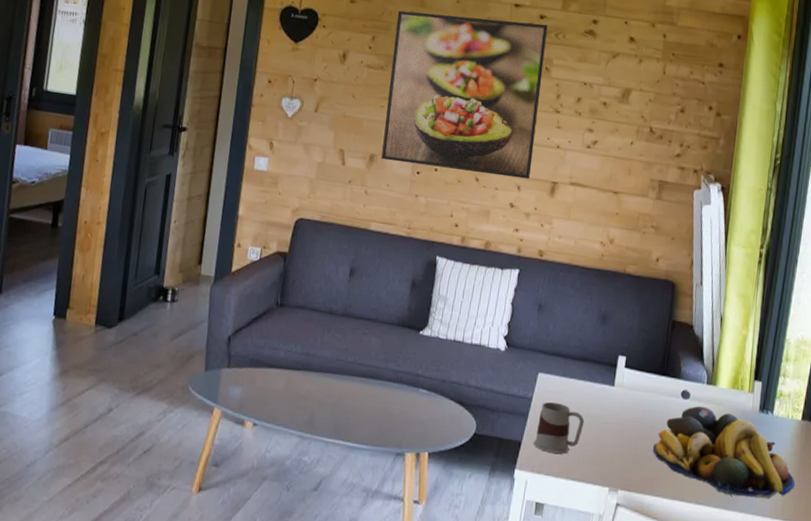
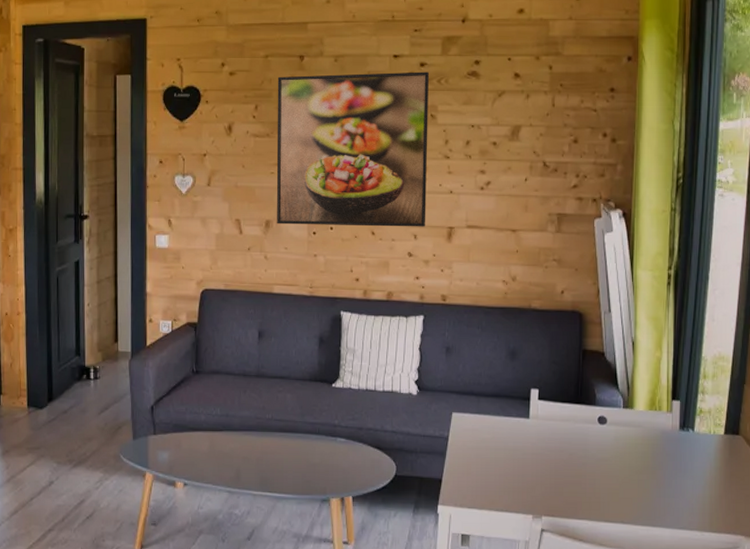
mug: present [533,401,585,454] -> none [454,439,502,487]
fruit bowl: present [653,406,795,499] -> none [574,429,721,514]

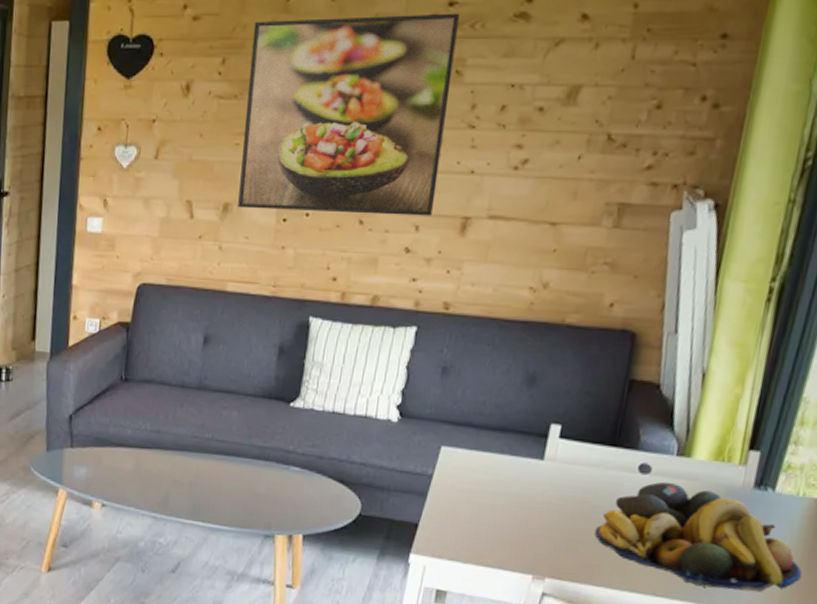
fruit bowl: none [574,429,721,514] -> present [595,482,802,593]

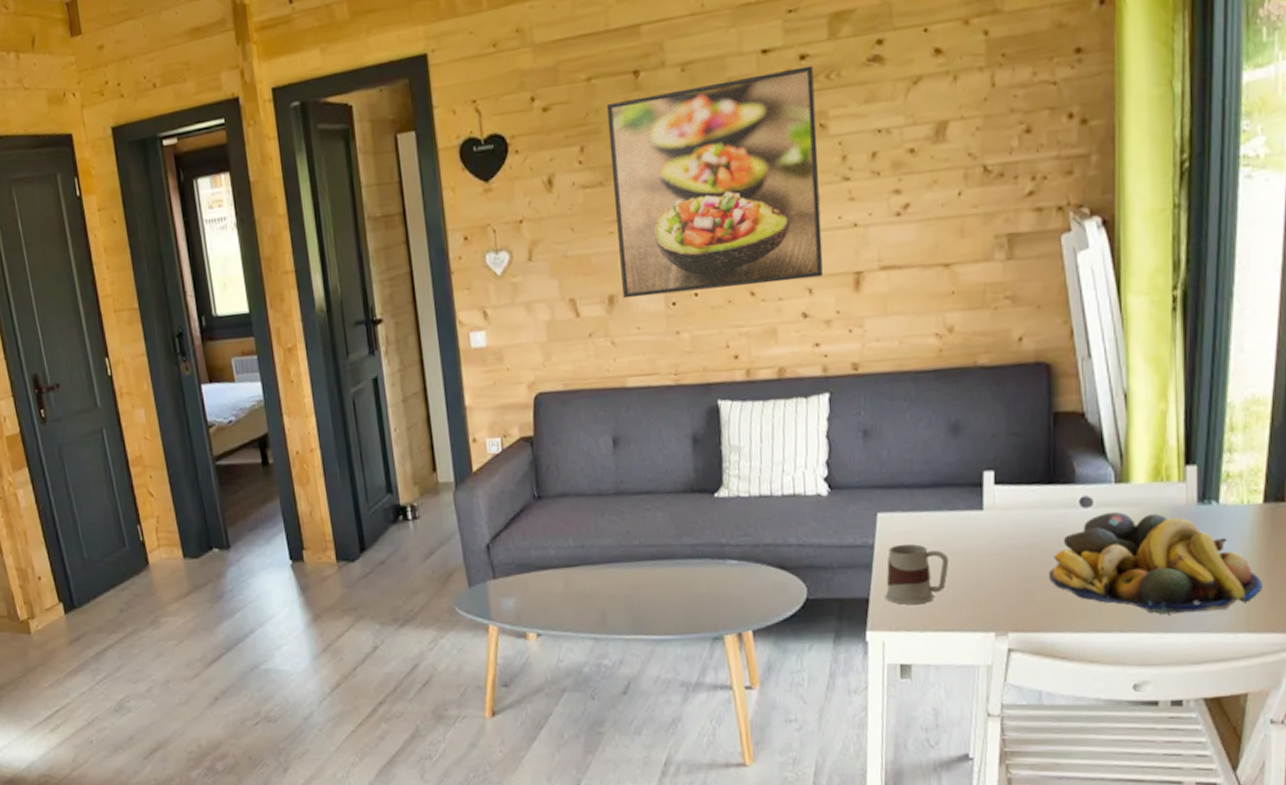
mug: none [434,478,502,537] -> present [885,543,949,605]

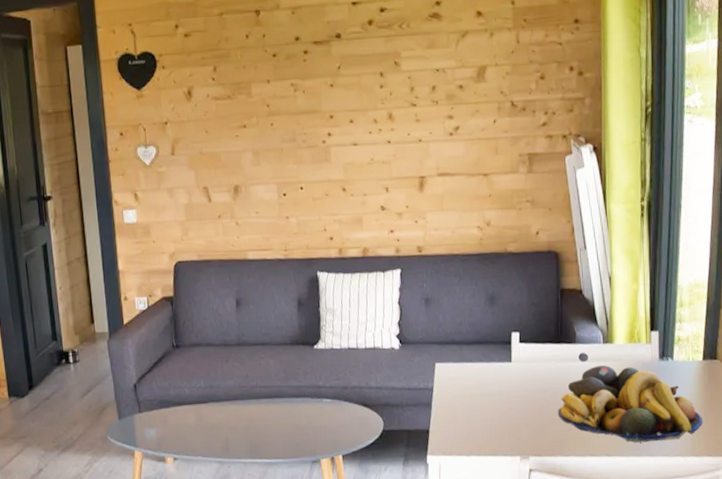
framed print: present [606,65,824,299] -> none [234,17,397,189]
mug: present [885,543,949,605] -> none [441,387,488,435]

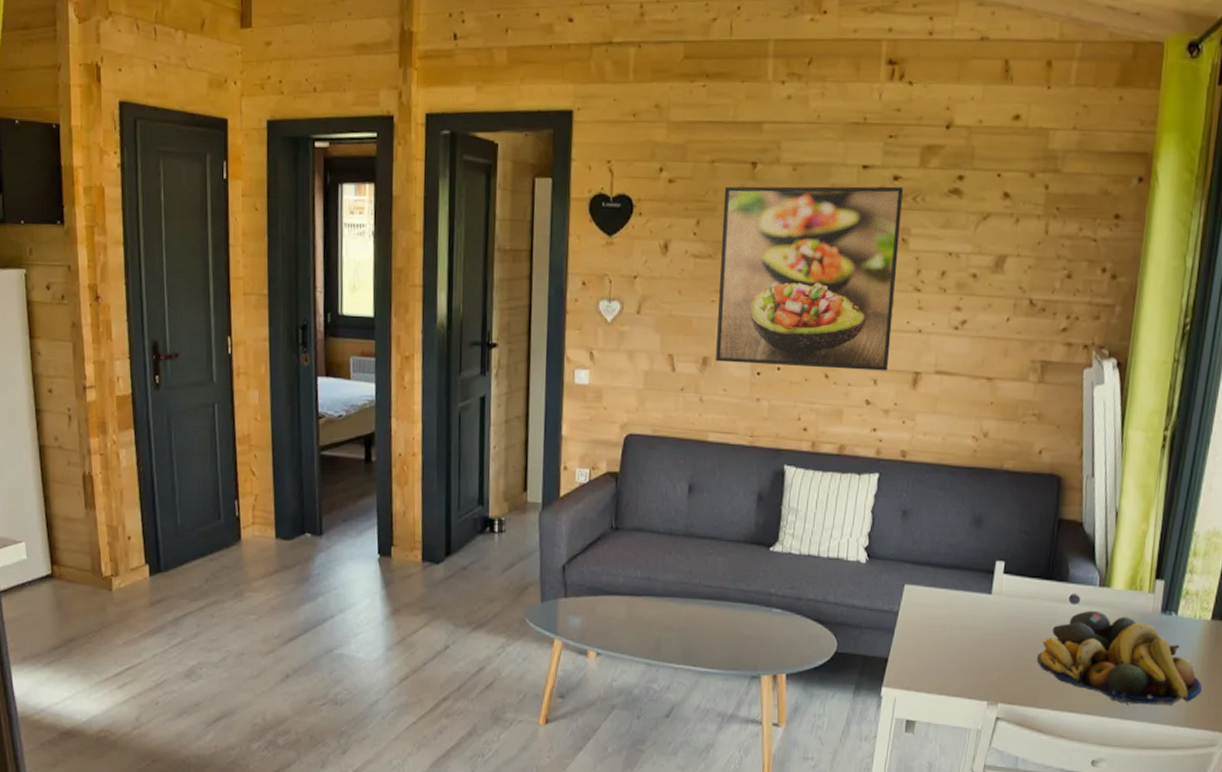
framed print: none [234,17,397,189] -> present [716,186,903,371]

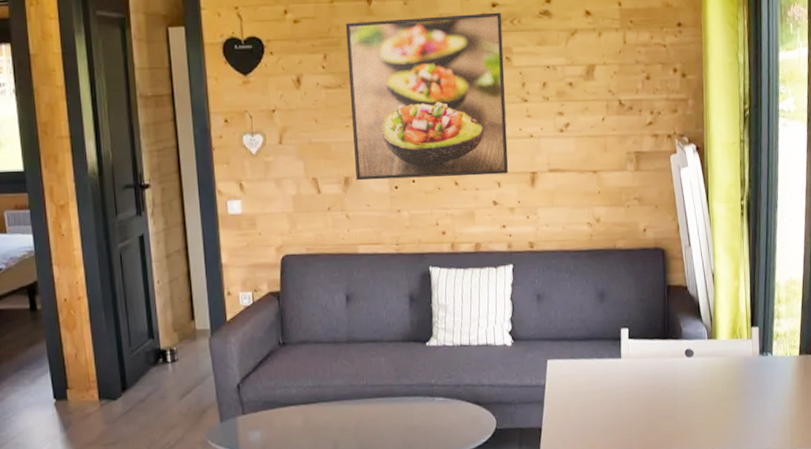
fruit bowl: present [1037,610,1202,706] -> none [666,360,800,437]

